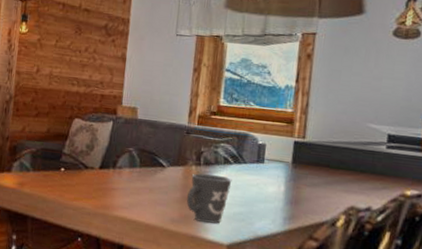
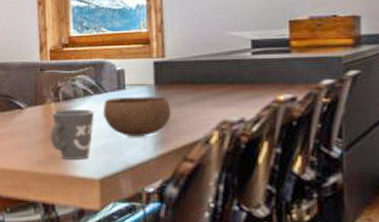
bowl: none [239,169,304,211] -> present [102,96,171,138]

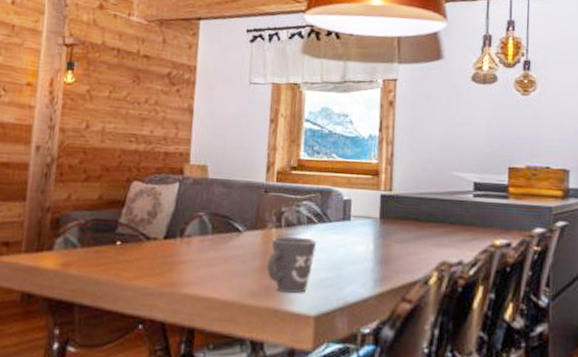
bowl: present [102,96,171,138] -> none [325,228,394,273]

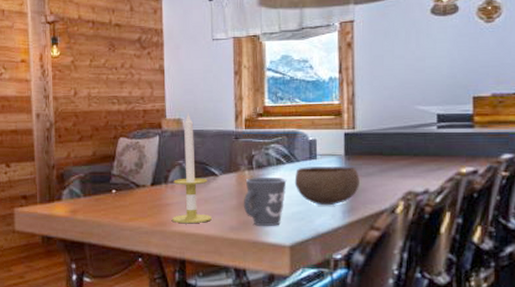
candle: none [183,159,230,286] -> present [171,113,212,224]
bowl: none [325,228,394,273] -> present [294,165,359,206]

